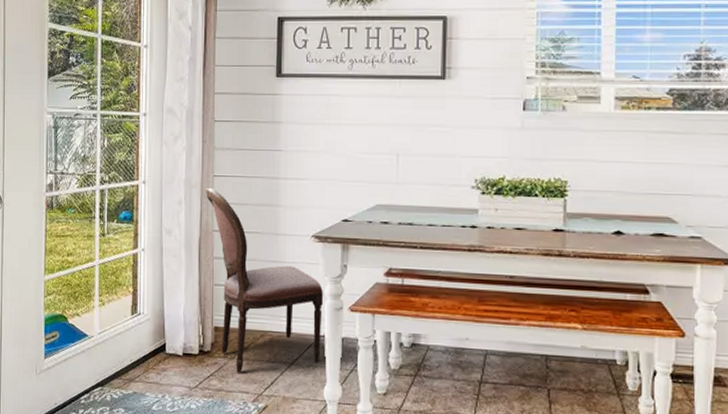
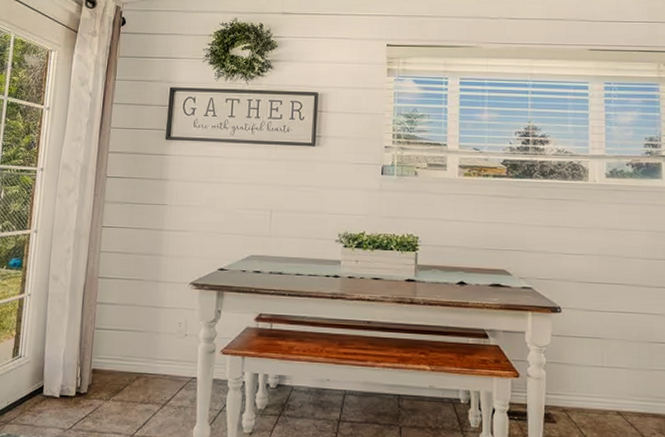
dining chair: present [205,187,323,373] -> none [93,237,198,414]

